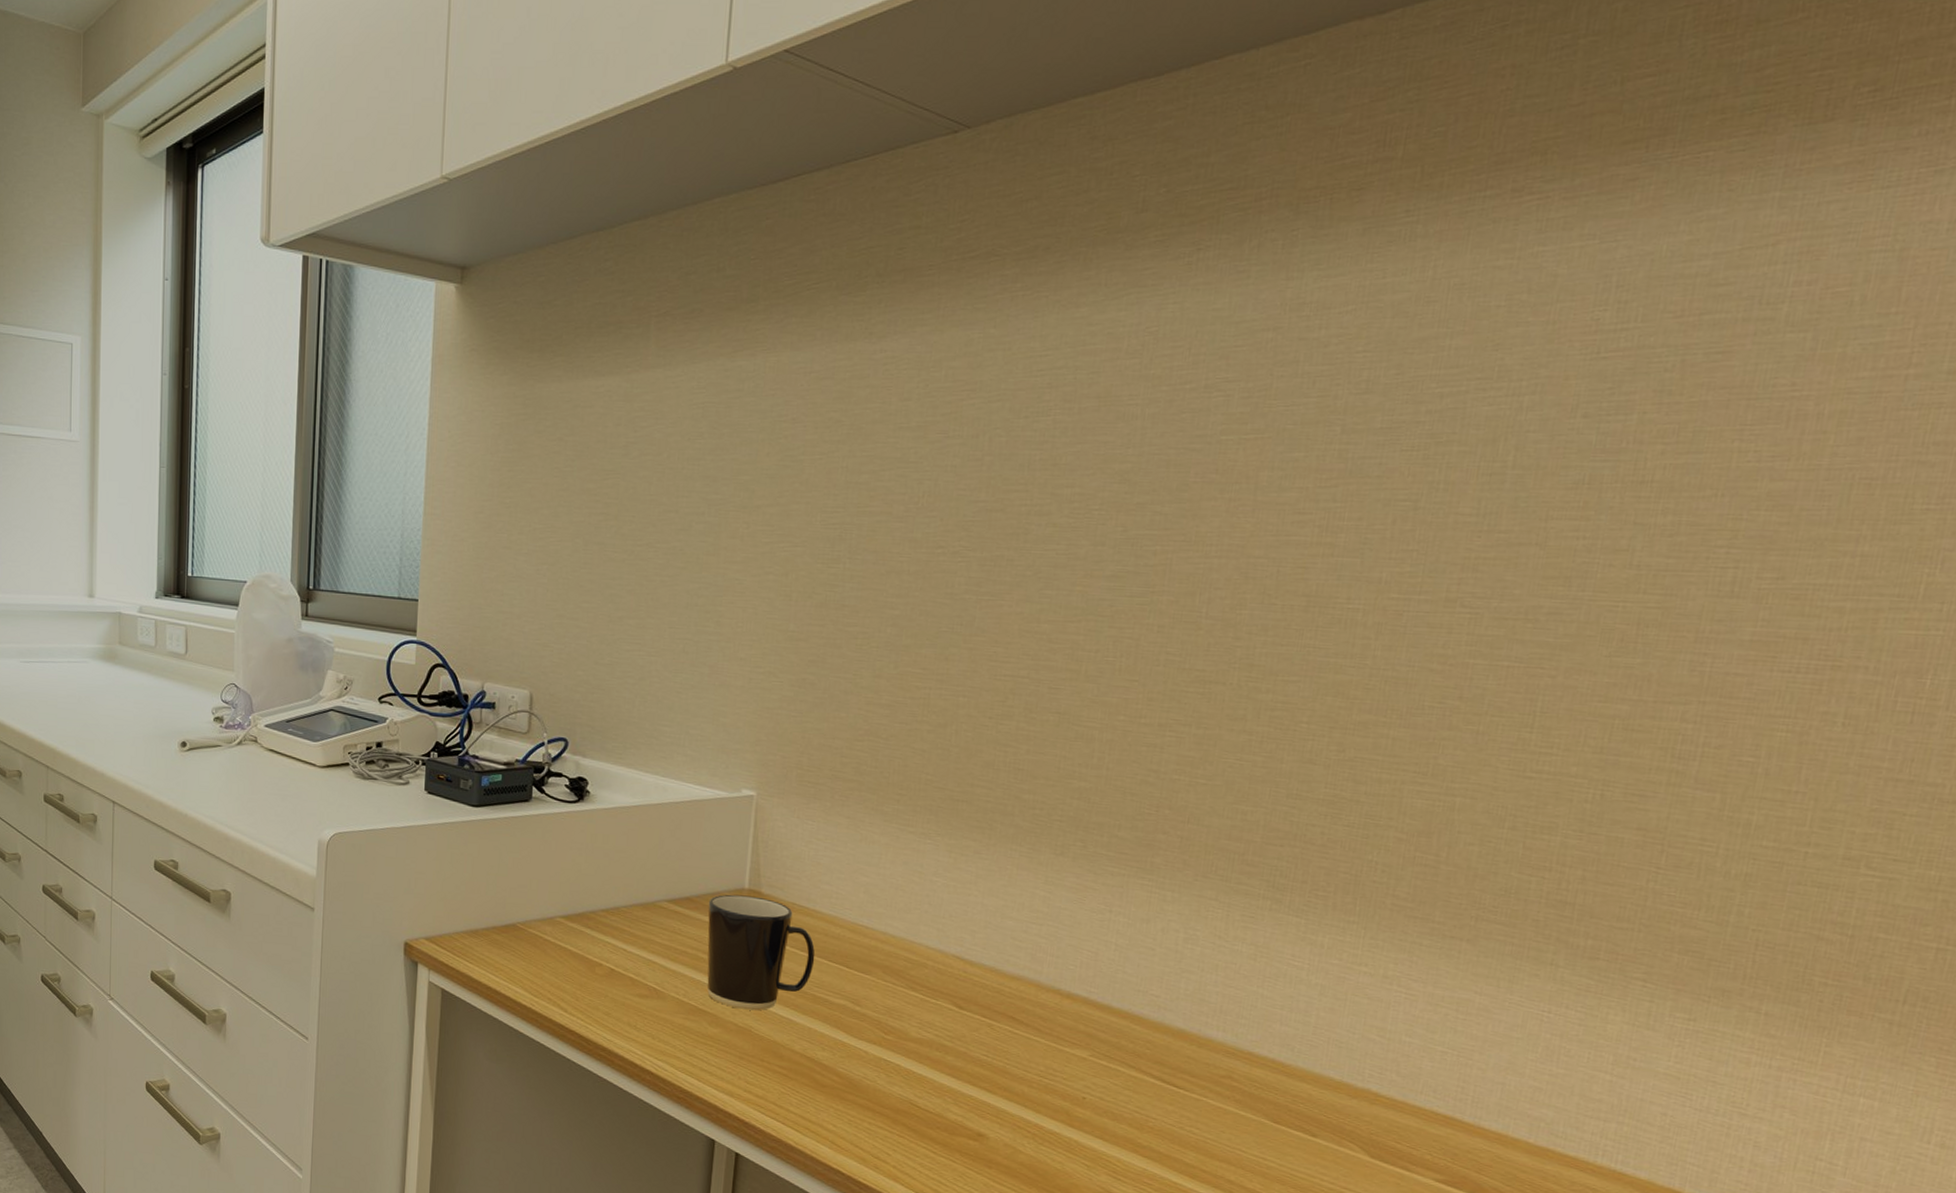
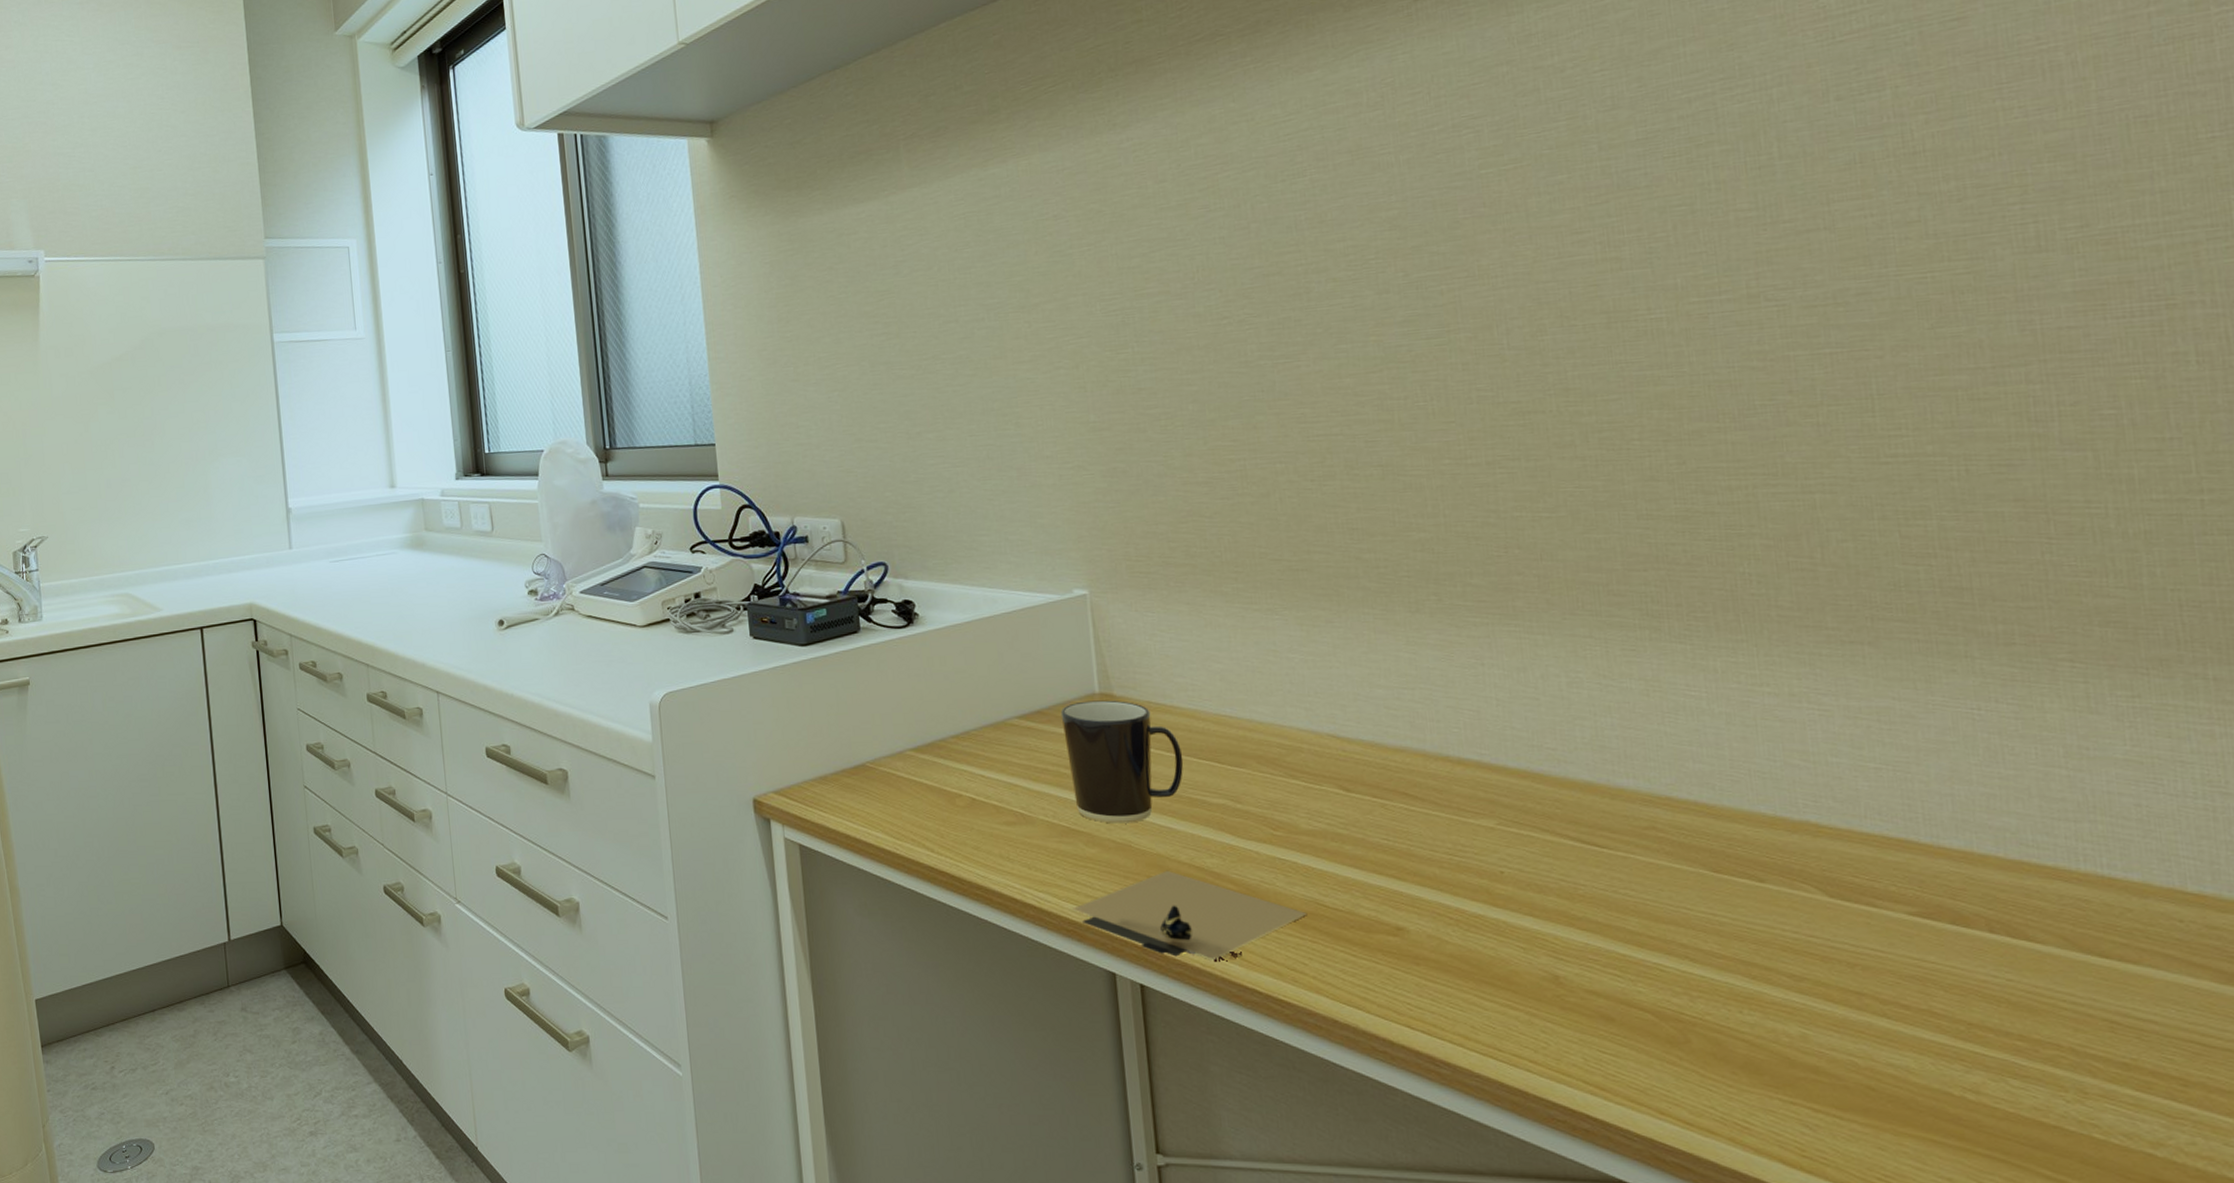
clipboard: none [687,1056,900,1141] -> present [1073,870,1308,961]

